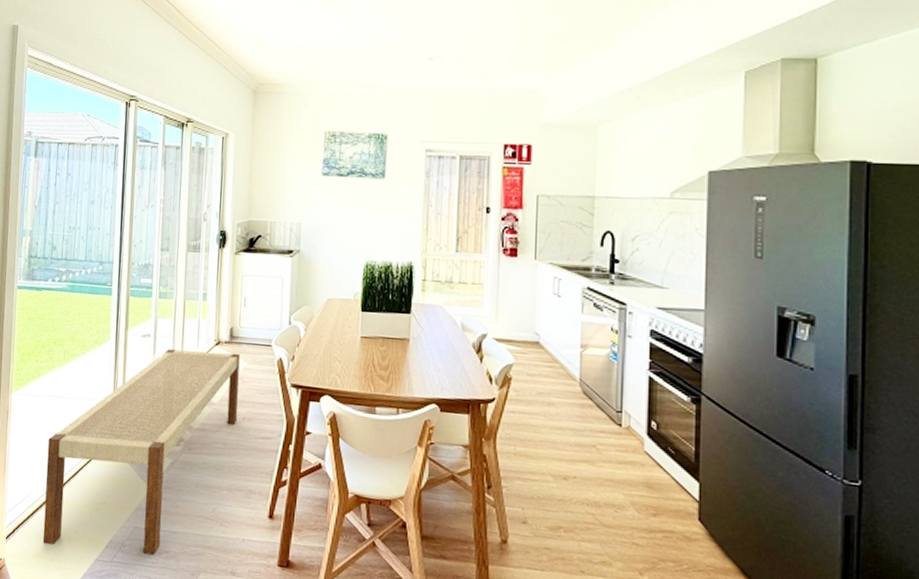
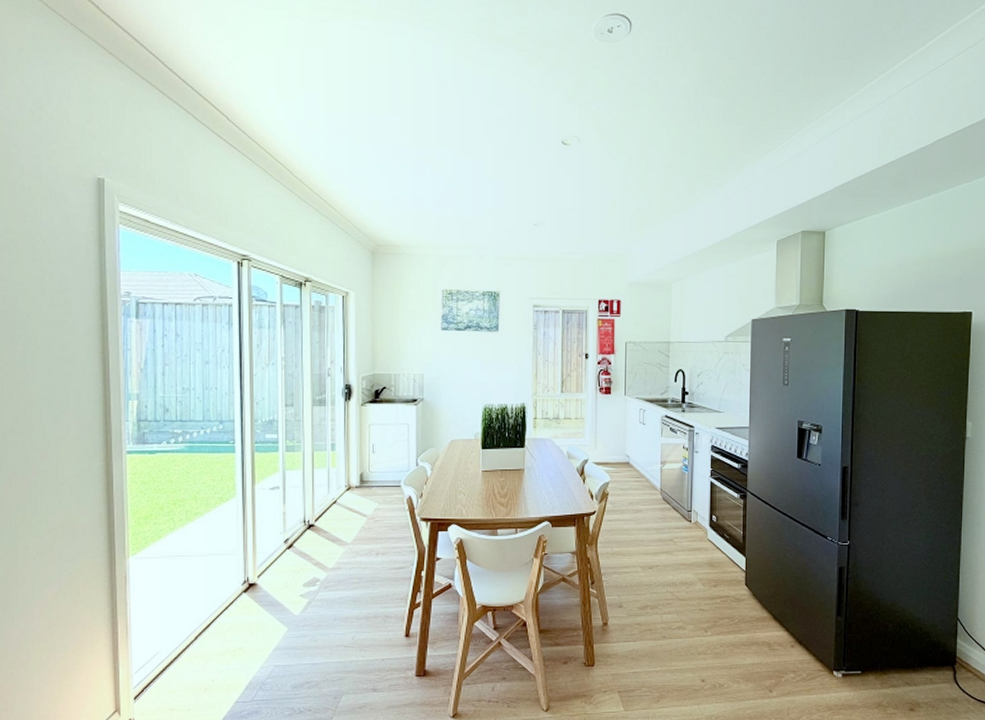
bench: present [42,349,240,555] -> none [175,496,372,697]

